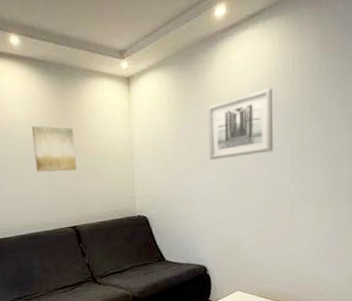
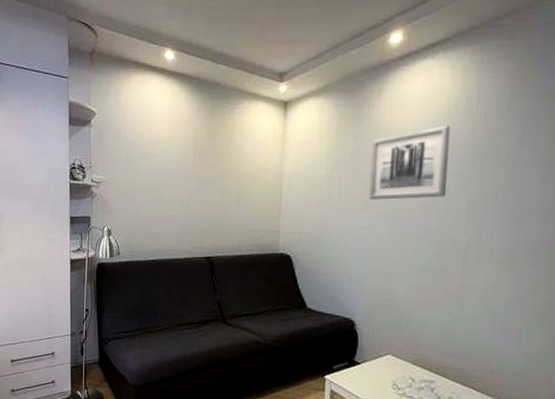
wall art: present [32,125,77,172] -> none [175,144,220,197]

